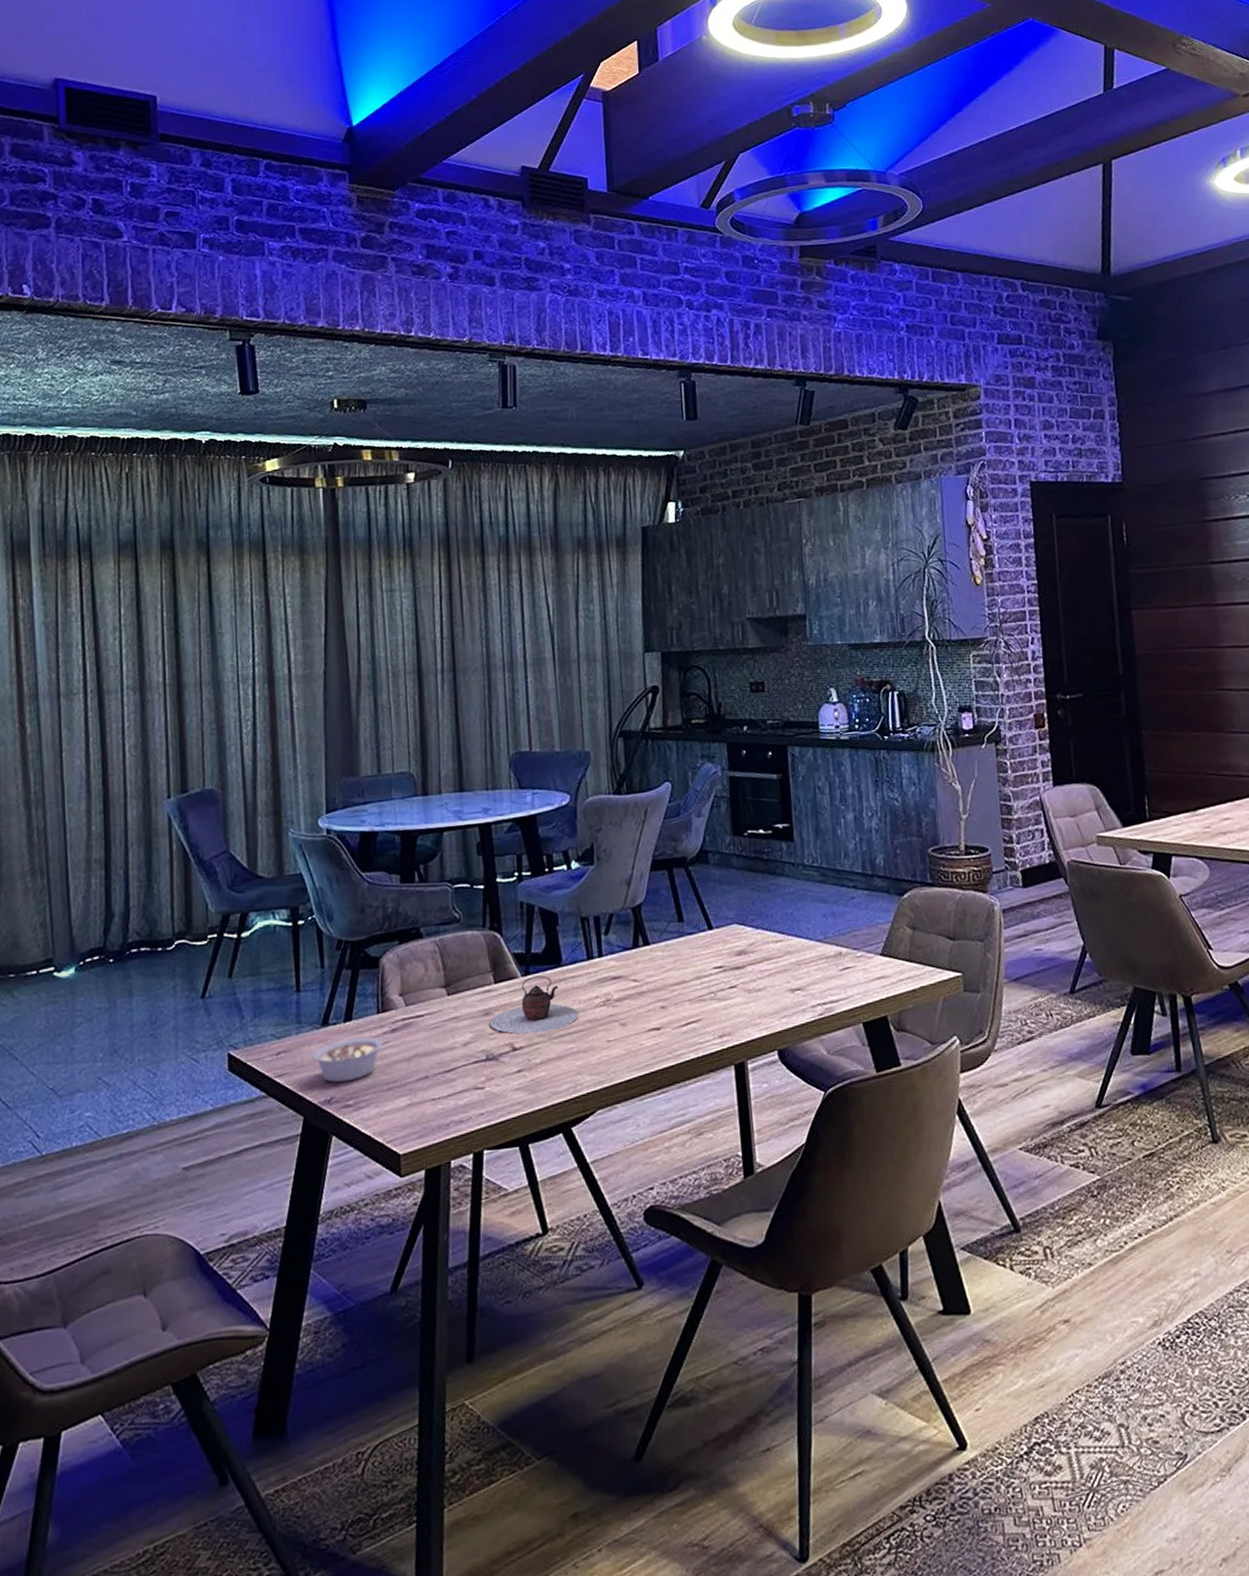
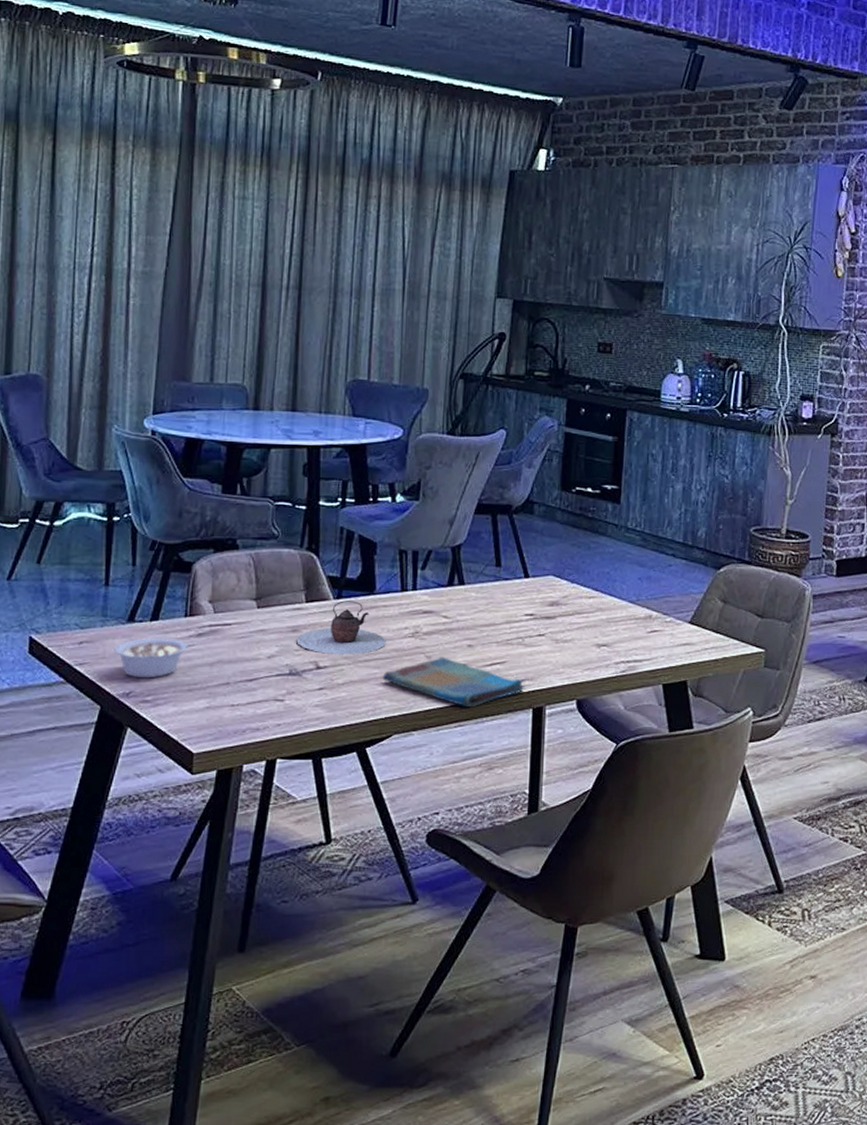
dish towel: none [579,1022,724,1073] -> present [382,657,525,708]

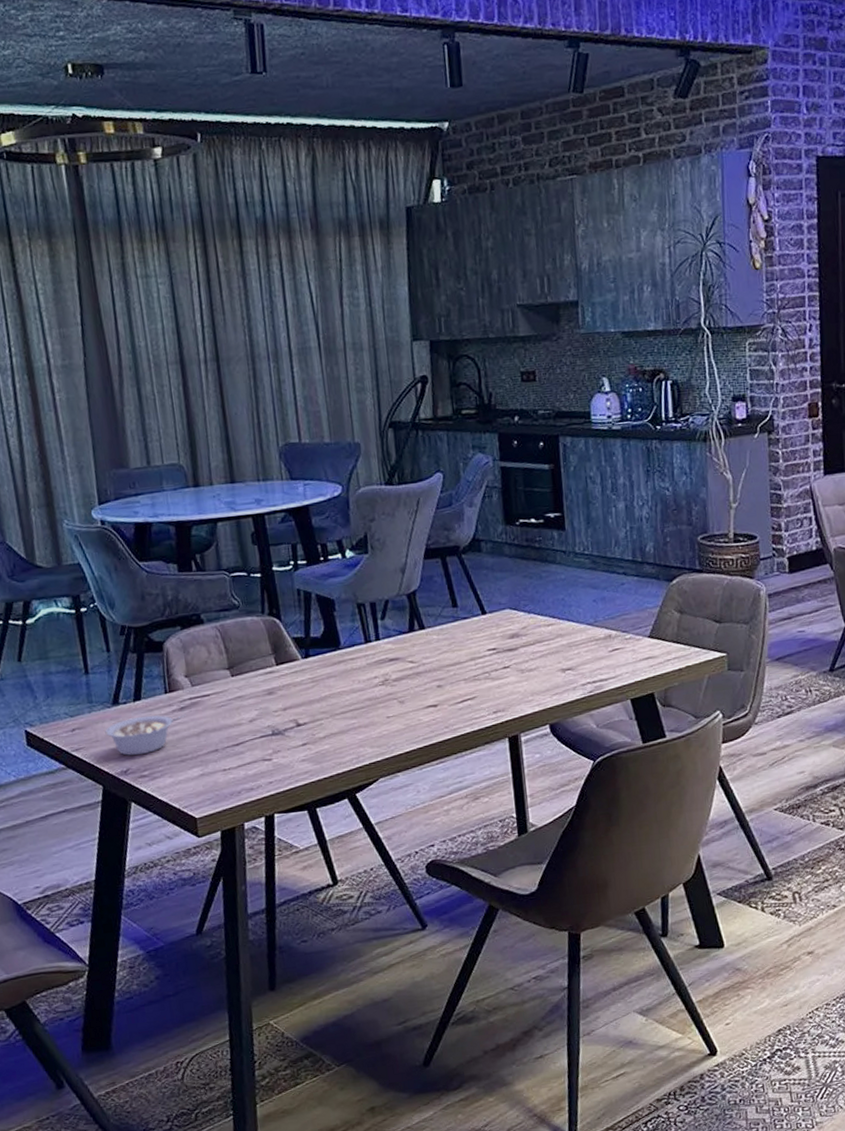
teapot: present [296,600,386,655] -> none [273,658,359,712]
dish towel: present [382,657,525,708] -> none [360,699,498,745]

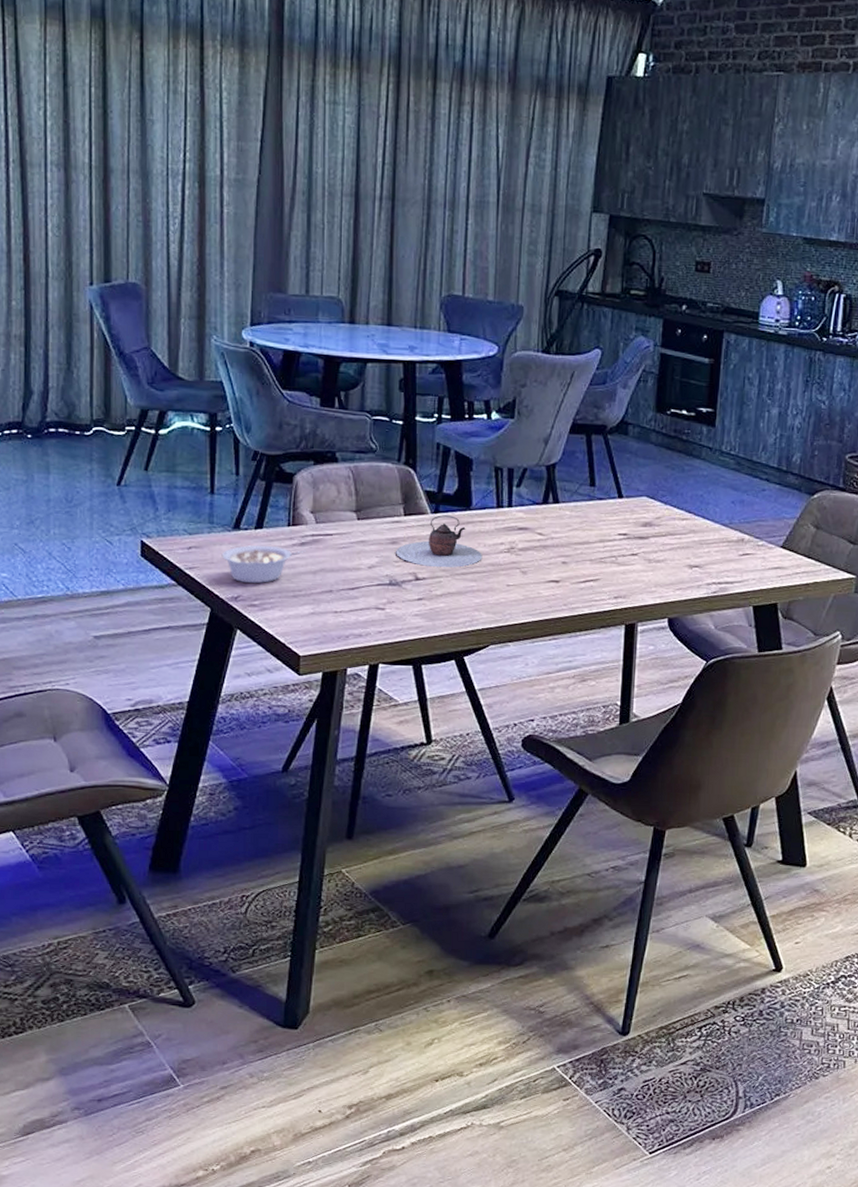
teapot: none [273,658,359,712] -> present [396,515,483,568]

